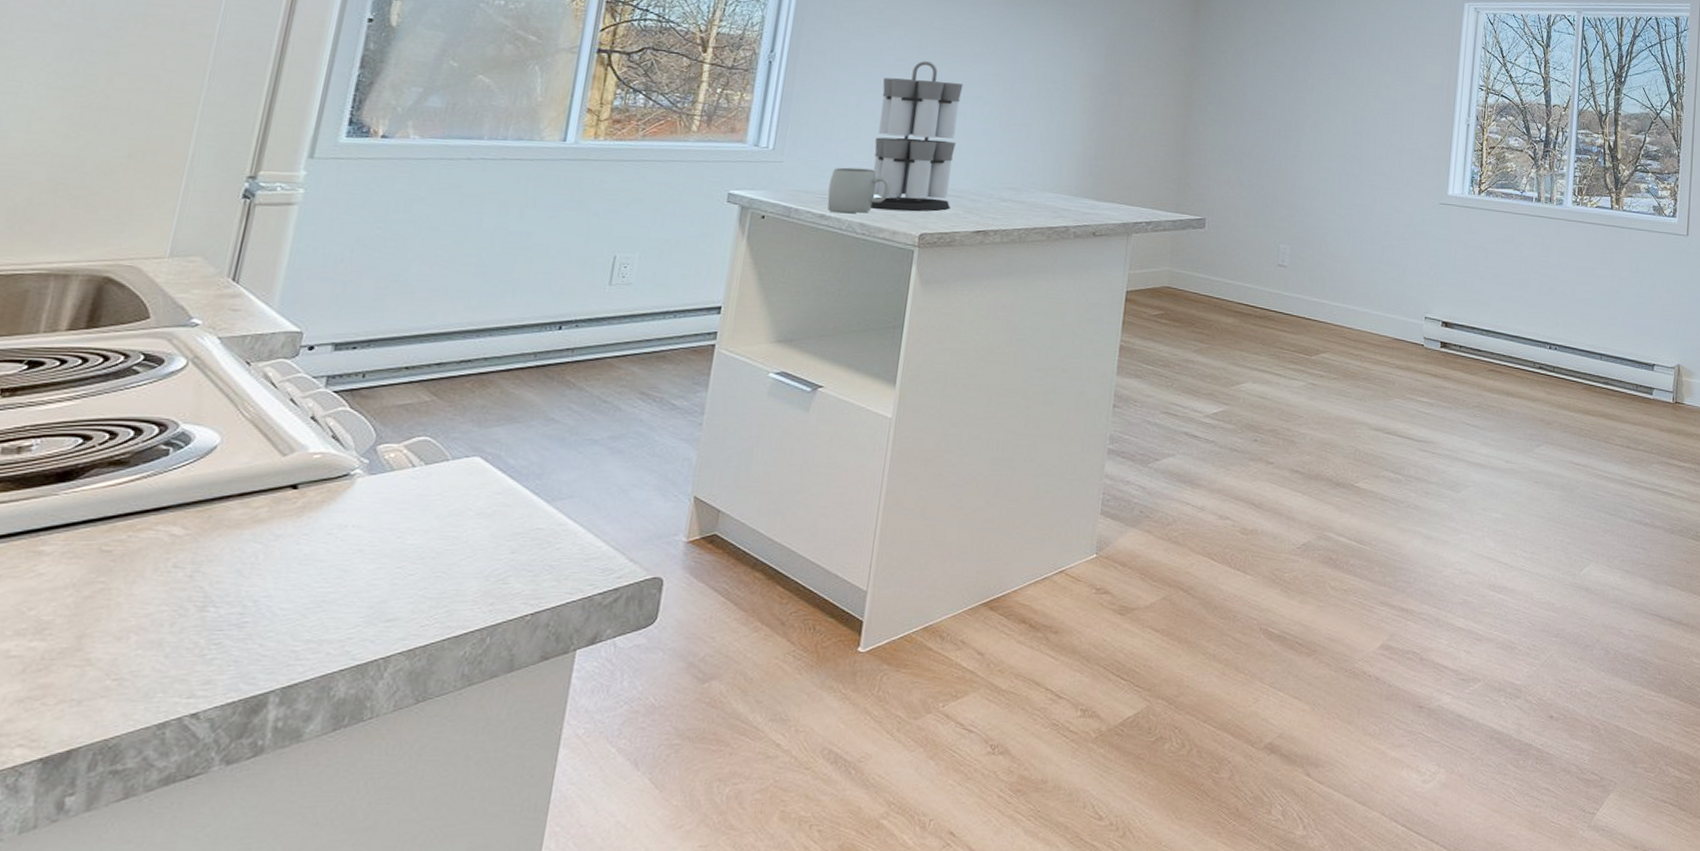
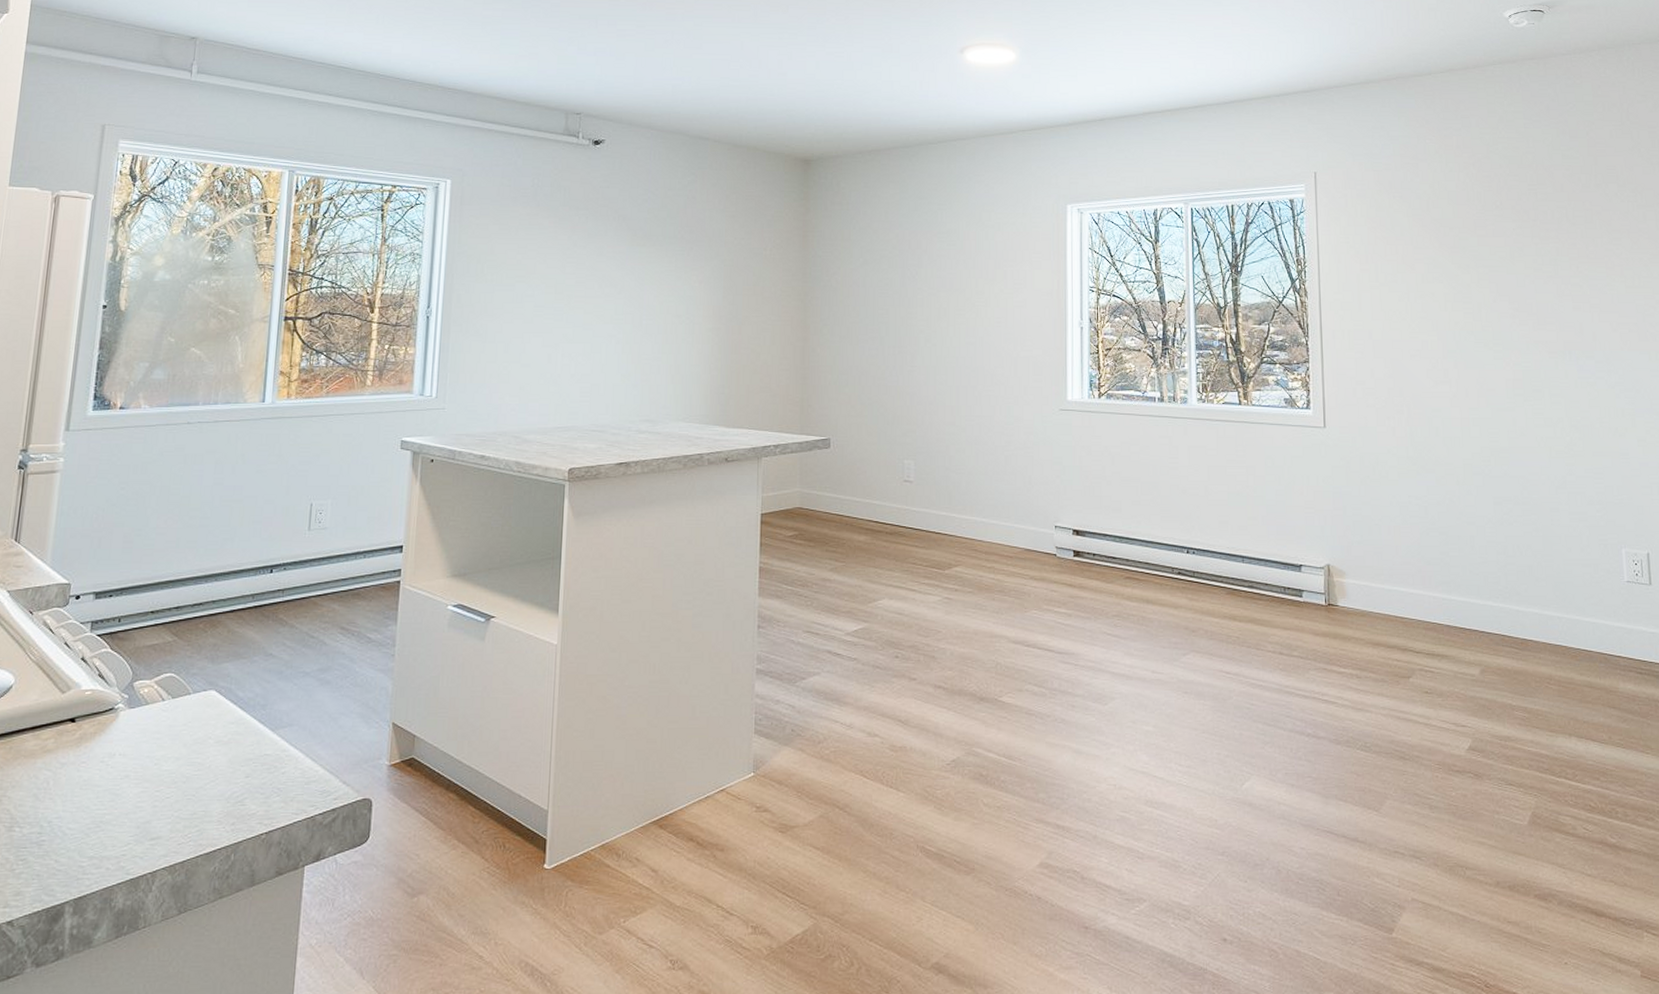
mug: present [827,167,891,213] -> none [486,410,540,452]
spice rack: present [870,61,963,212] -> none [523,305,597,448]

